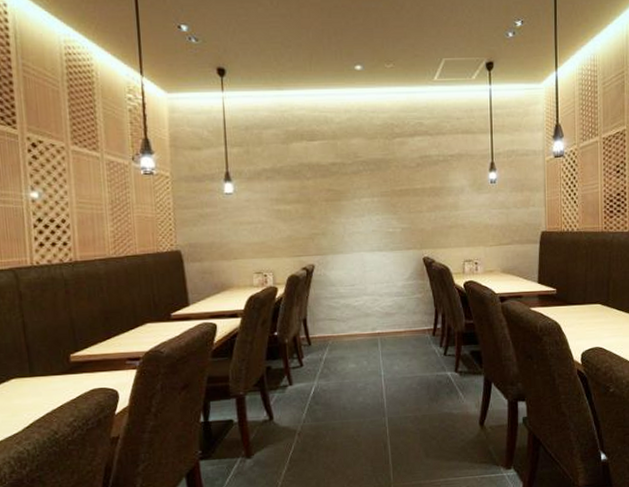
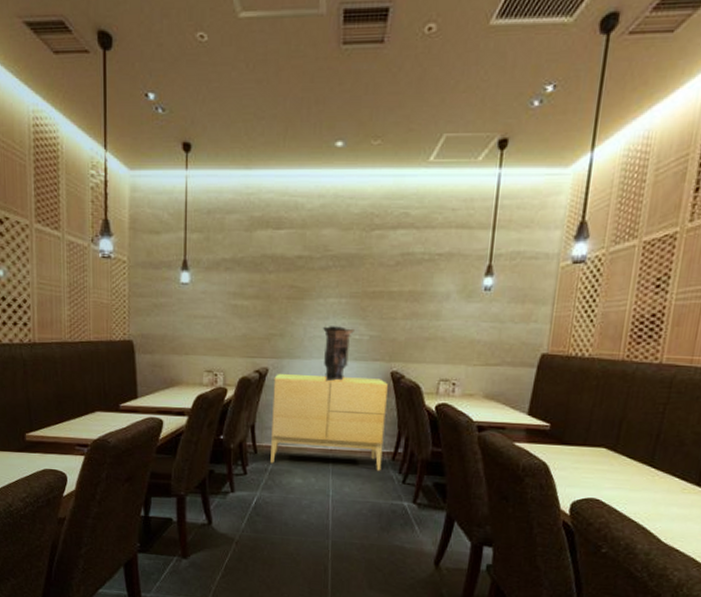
sideboard: none [320,265,425,353] -> present [270,373,388,471]
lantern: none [359,222,388,272] -> present [322,326,355,382]

